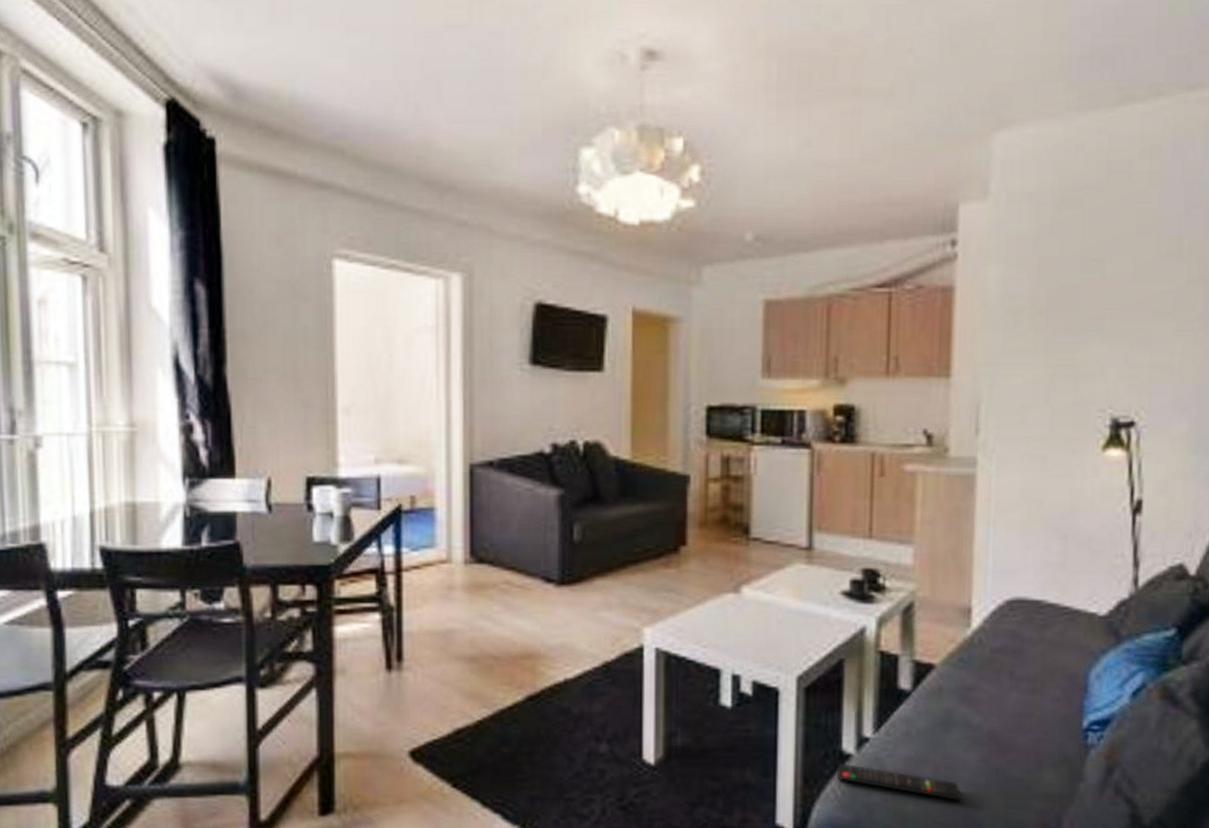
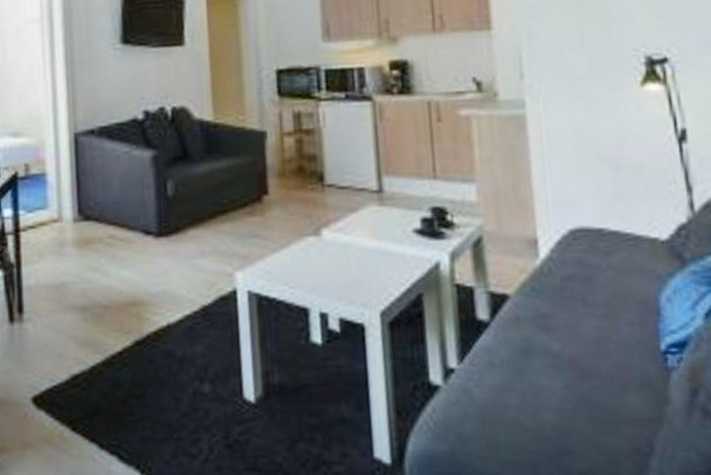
remote control: present [837,763,963,801] -> none [427,394,552,429]

